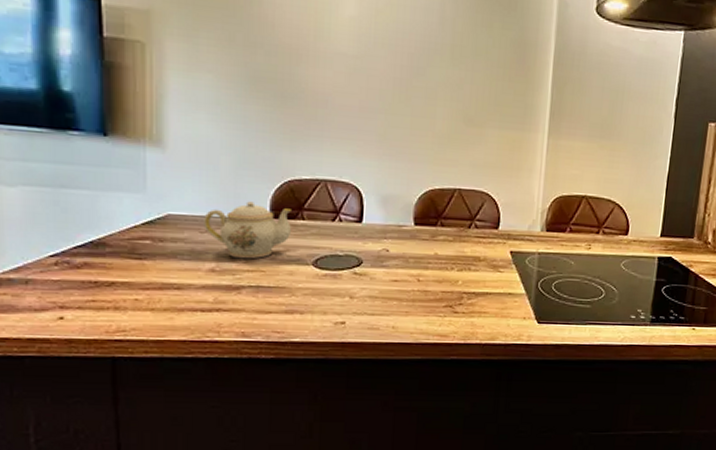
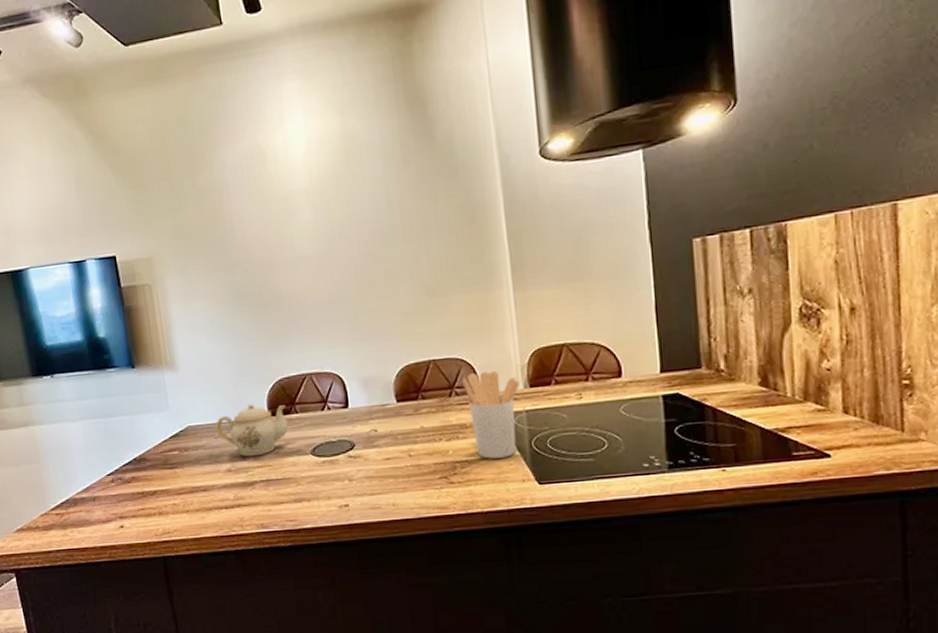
utensil holder: none [483,208,538,295] -> present [462,371,520,459]

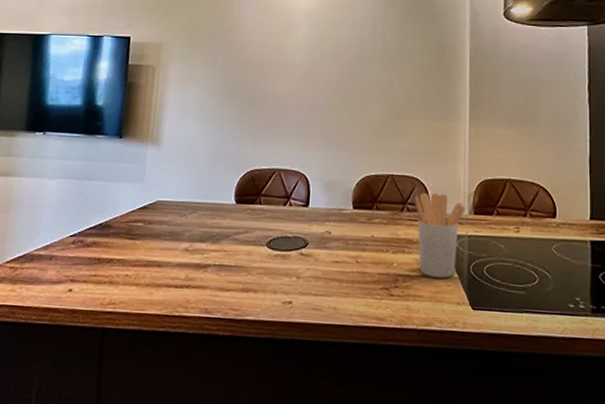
teapot: present [215,404,288,457] -> none [183,189,251,240]

